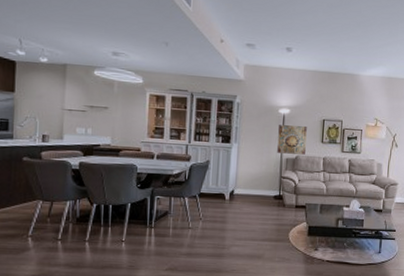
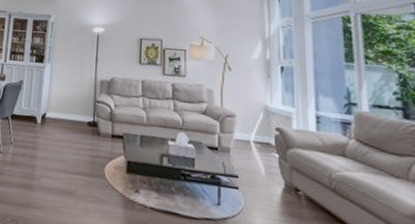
wall art: present [277,125,307,155] -> none [91,44,123,77]

